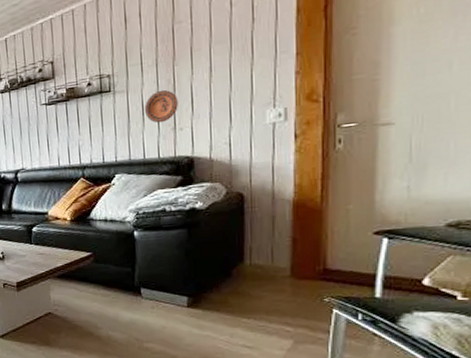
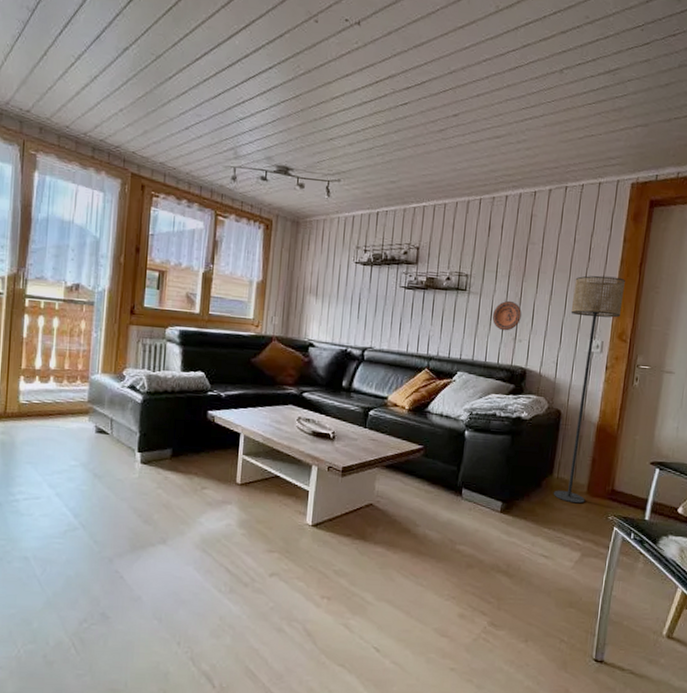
floor lamp: none [238,29,308,289] -> present [553,275,626,504]

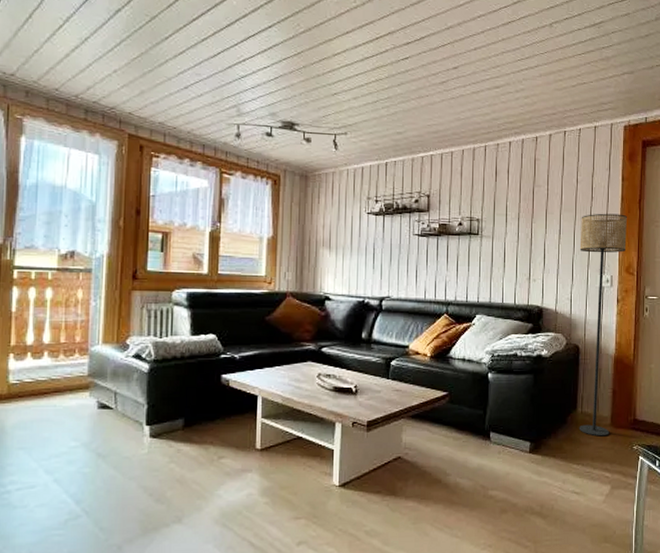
decorative plate: present [492,300,522,331] -> none [505,242,533,272]

